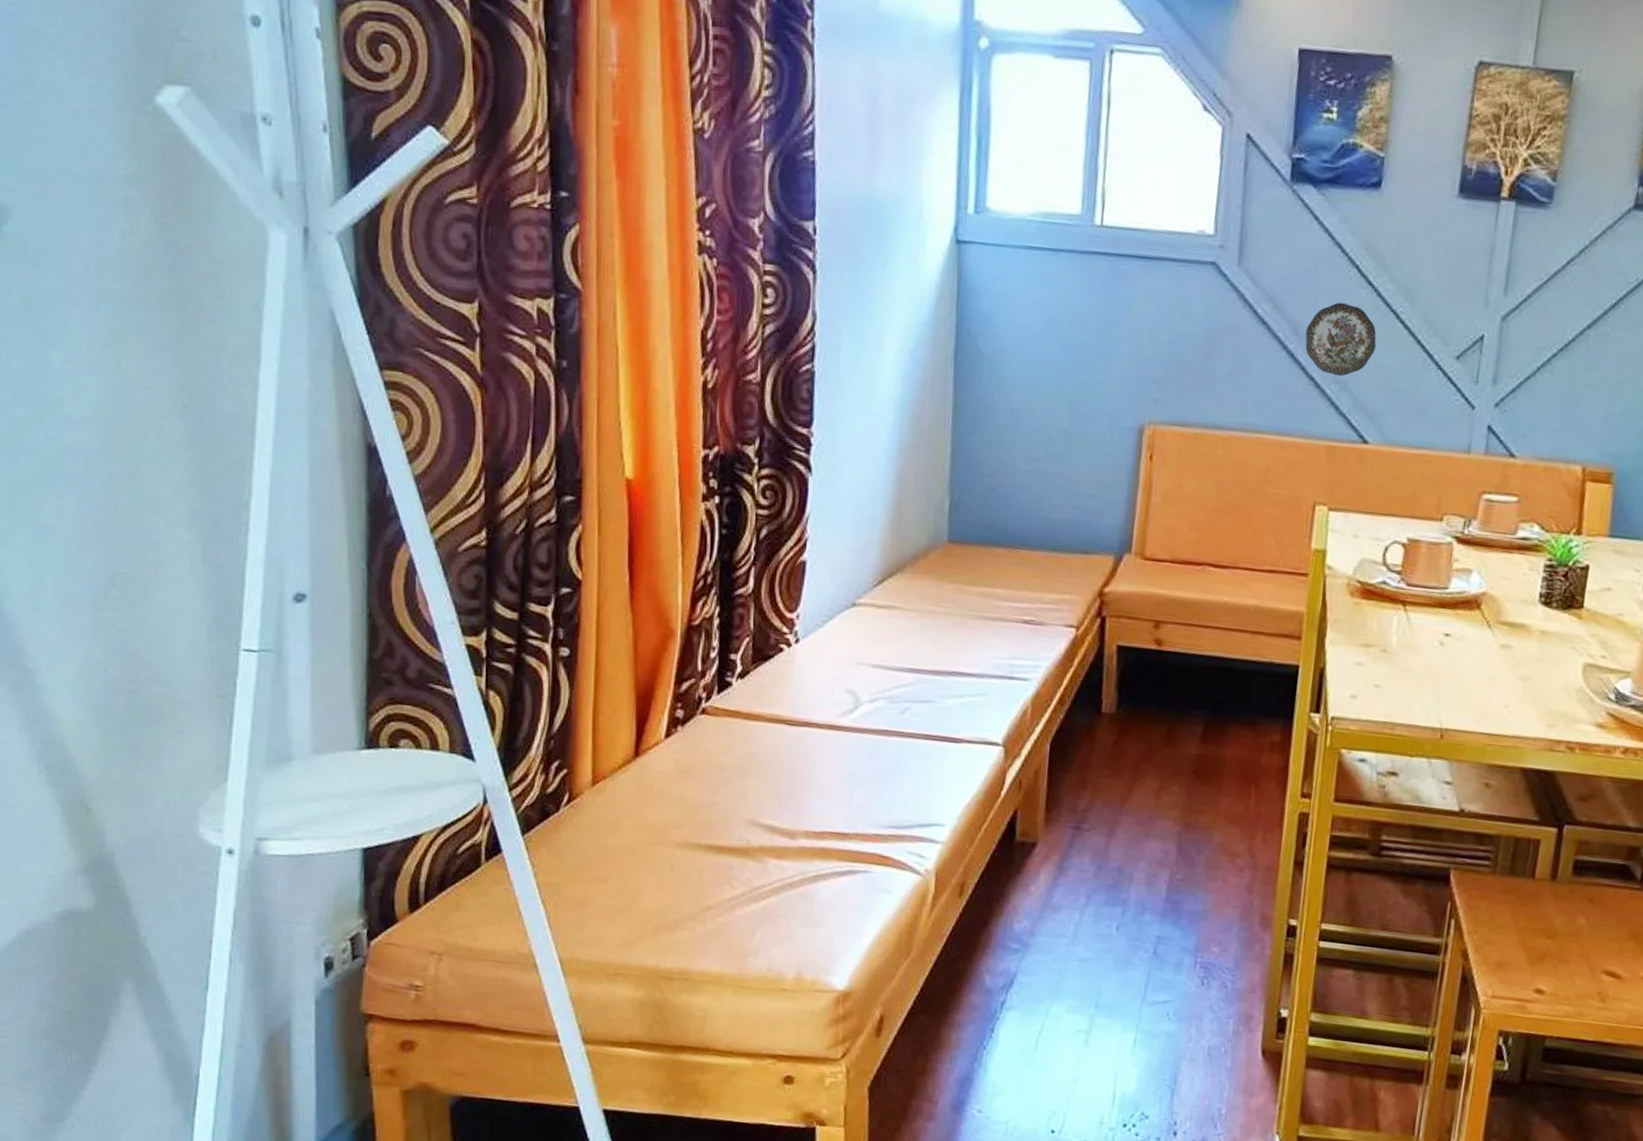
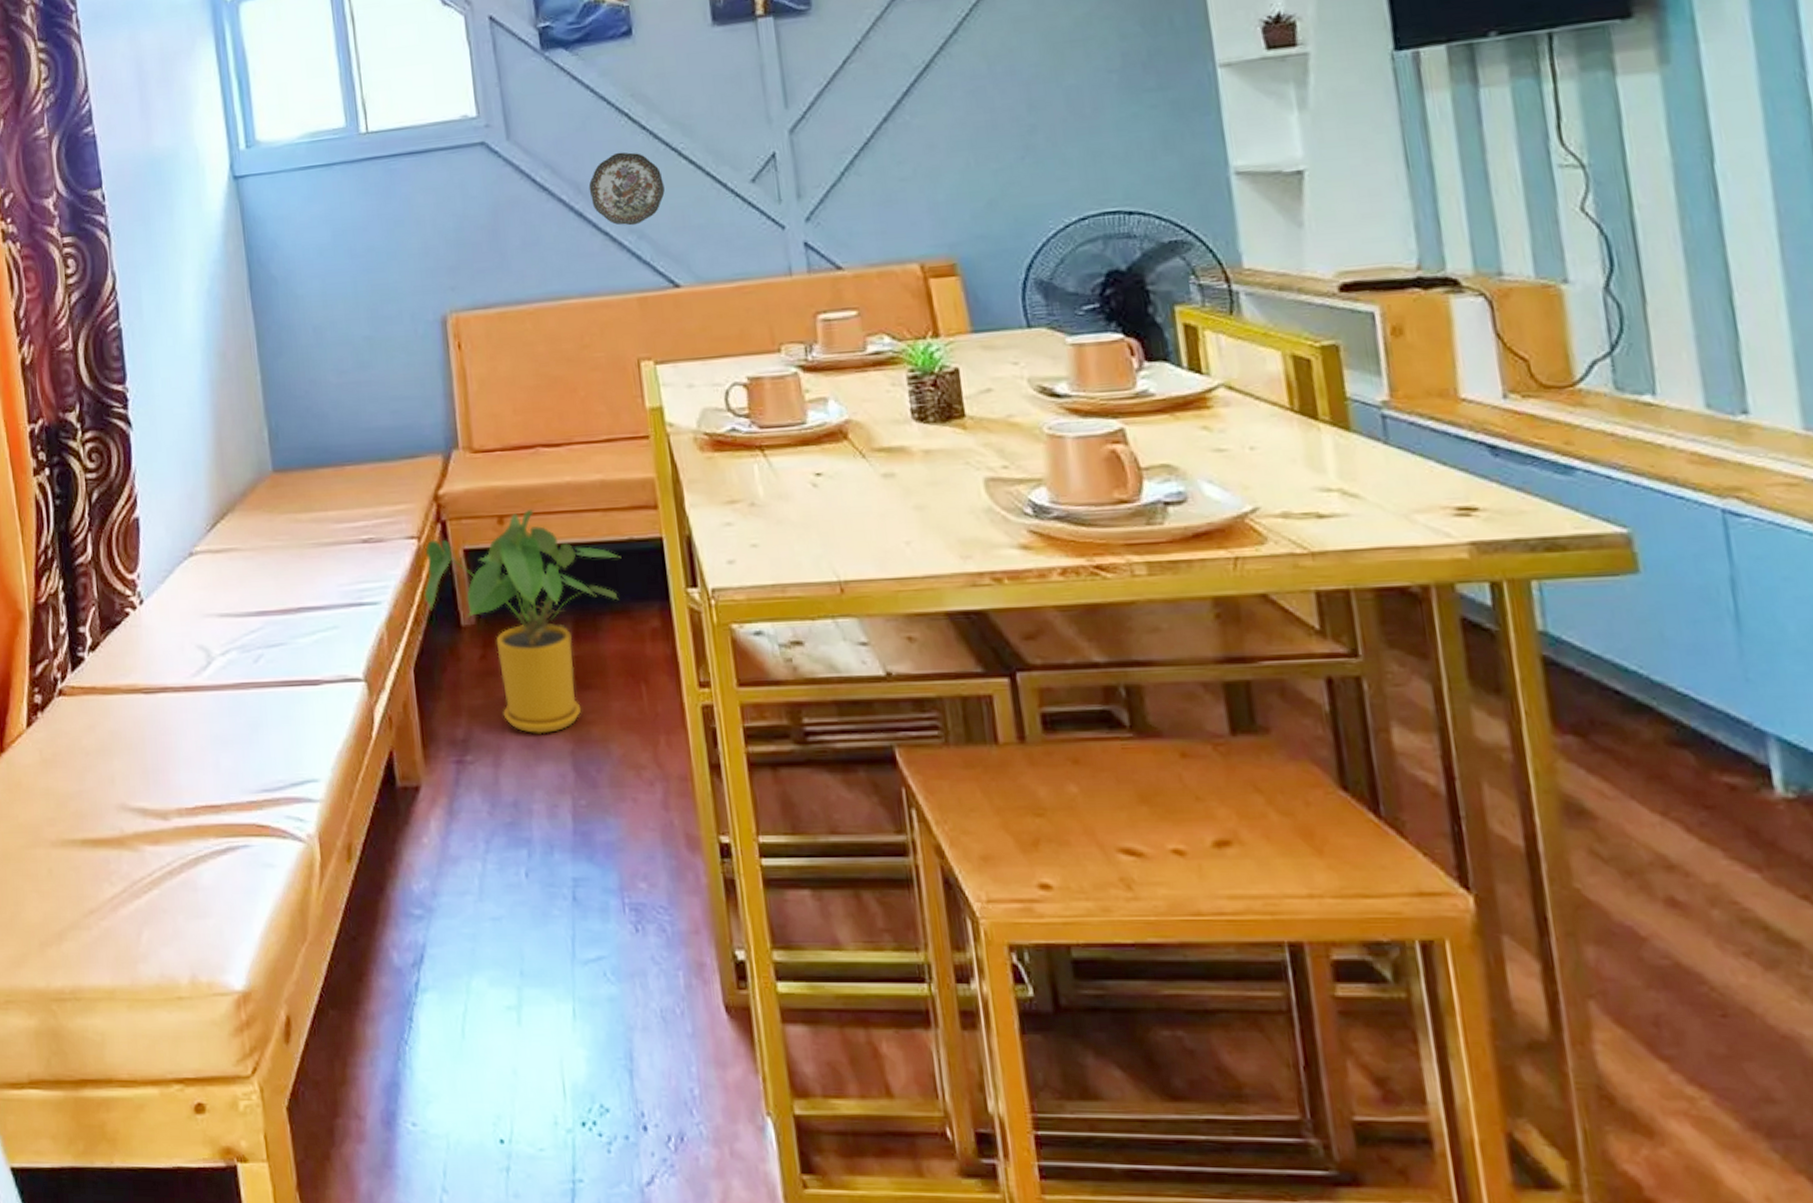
house plant: none [1072,619,1259,816] -> present [424,508,622,735]

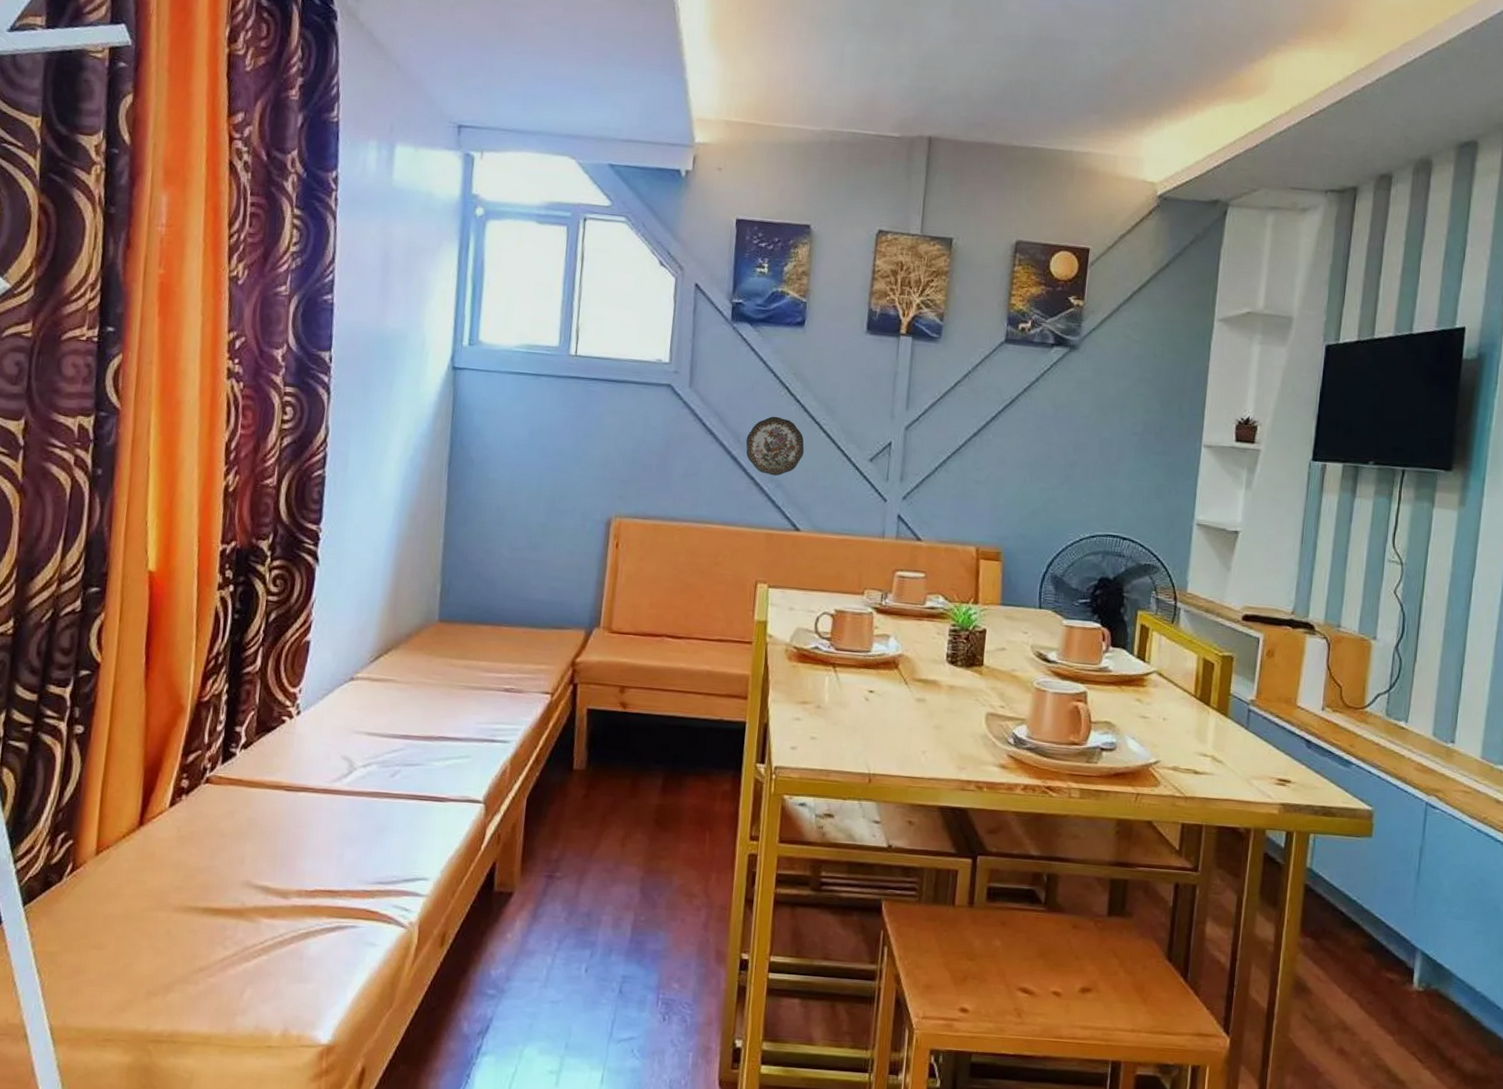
house plant: present [424,508,622,735] -> none [547,684,712,862]

